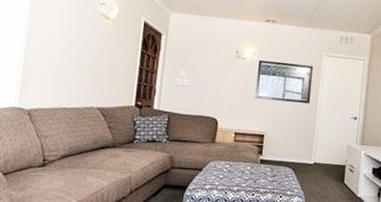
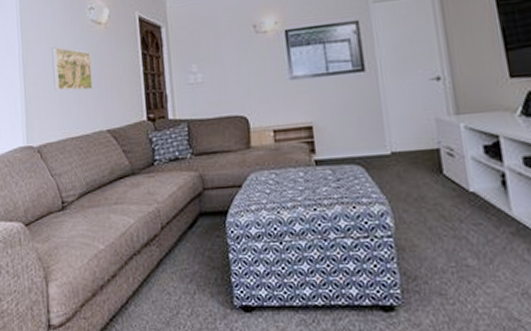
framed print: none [54,28,95,71] -> present [51,47,93,91]

